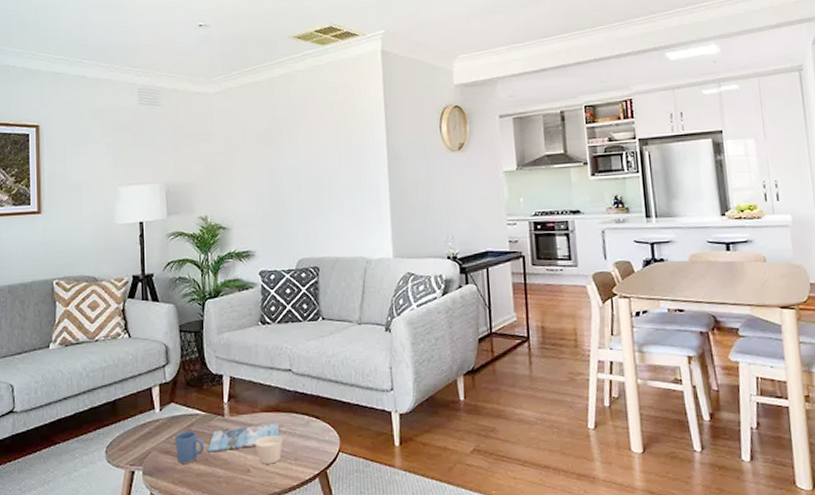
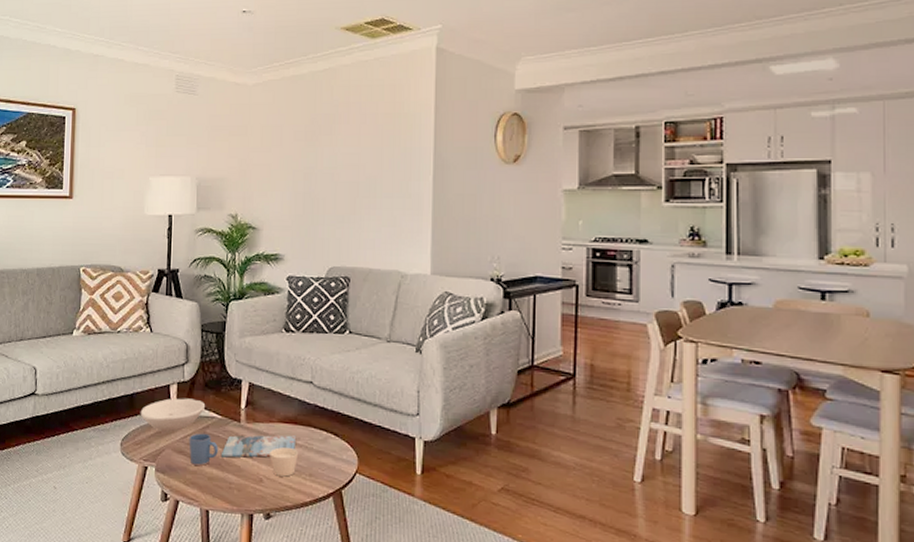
bowl: none [123,398,189,434] -> present [140,398,206,432]

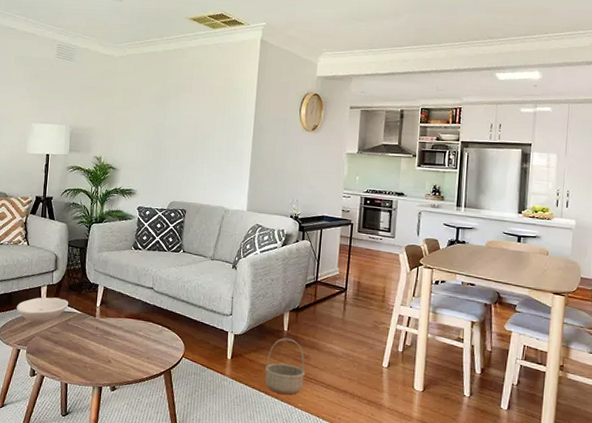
mug: present [189,433,218,467] -> none [54,324,77,350]
magazine: present [220,435,297,458] -> none [79,327,139,344]
candle: present [270,446,299,477] -> none [117,336,140,359]
basket: none [468,444,525,523] -> present [264,337,306,395]

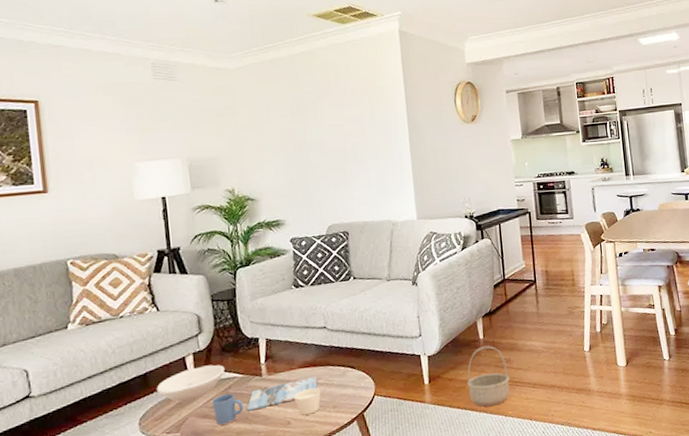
mug: none [54,324,77,350] -> present [212,393,243,426]
magazine: none [79,327,139,344] -> present [246,376,318,411]
candle: none [117,336,140,359] -> present [294,387,322,416]

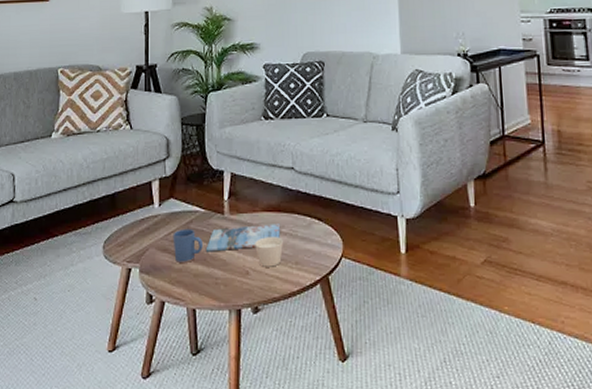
bowl: present [156,365,226,402] -> none [122,194,189,230]
basket: present [466,345,510,407] -> none [451,216,507,296]

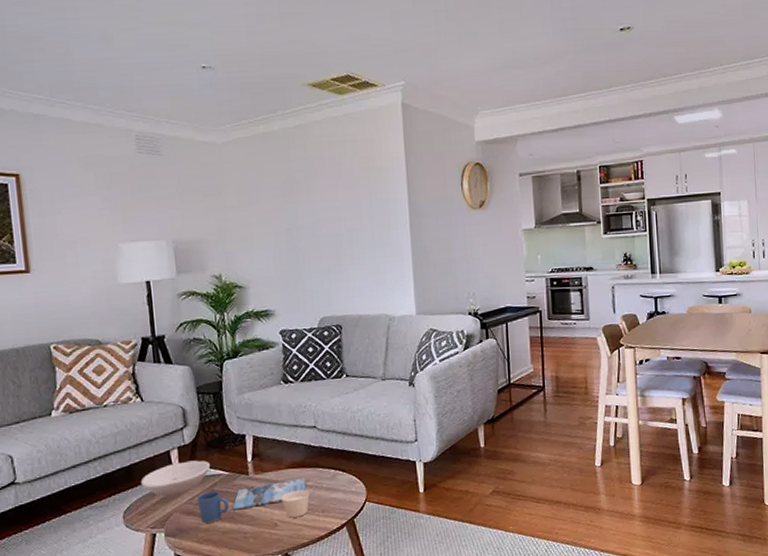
bowl: none [122,194,189,230] -> present [140,460,211,497]

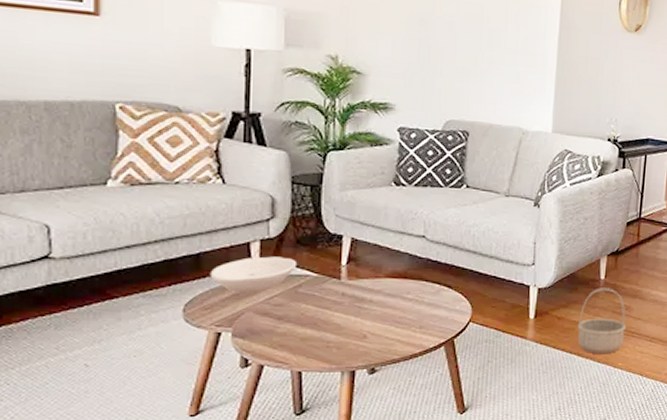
mug: present [197,491,229,524] -> none [276,293,313,328]
magazine: present [232,478,306,511] -> none [316,290,406,316]
candle: present [281,489,310,518] -> none [375,301,409,331]
basket: none [464,454,512,520] -> present [577,287,627,355]

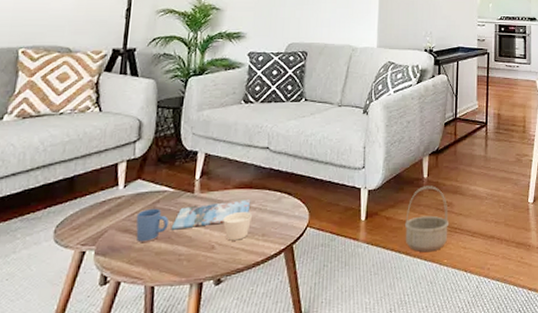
bowl: present [209,256,298,294] -> none [80,175,157,212]
mug: none [276,293,313,328] -> present [135,208,169,243]
magazine: none [316,290,406,316] -> present [171,199,251,230]
candle: none [375,301,409,331] -> present [223,211,253,241]

